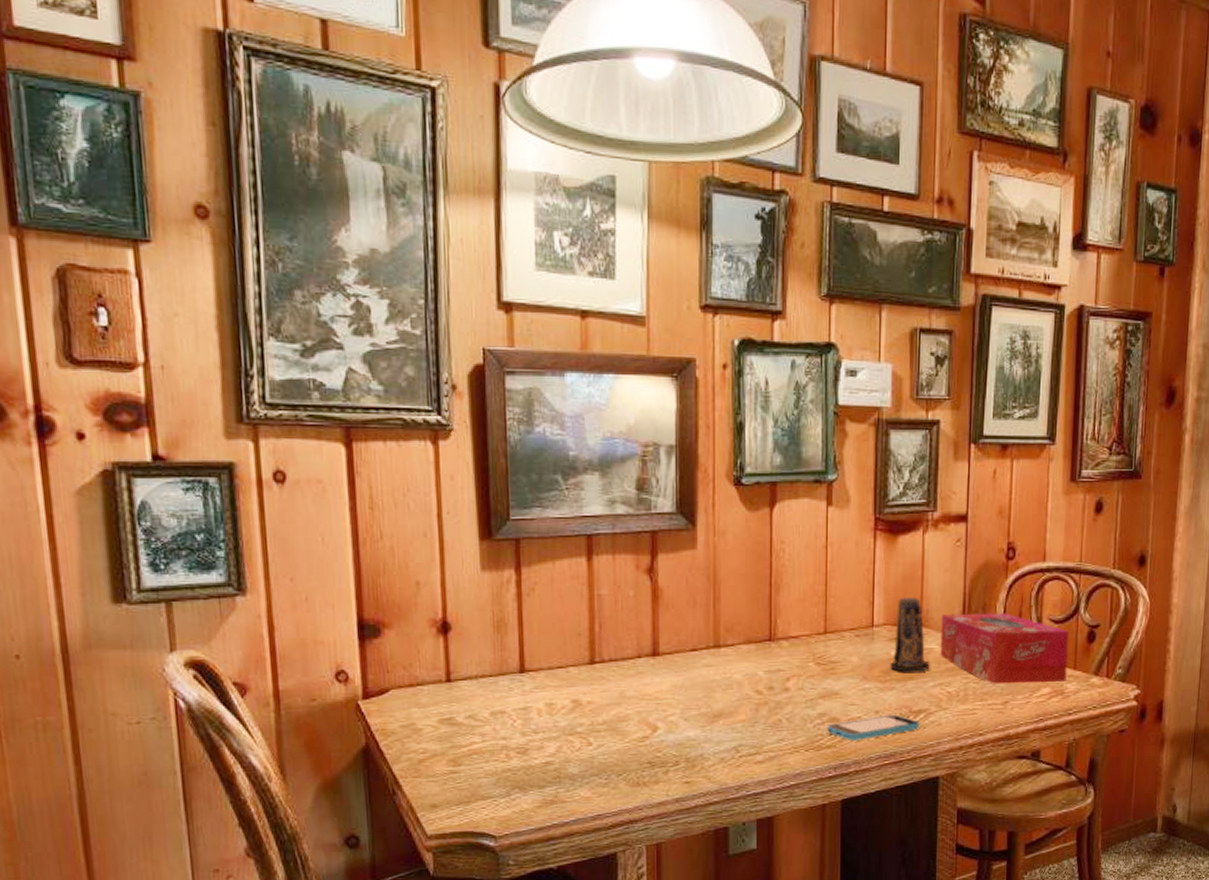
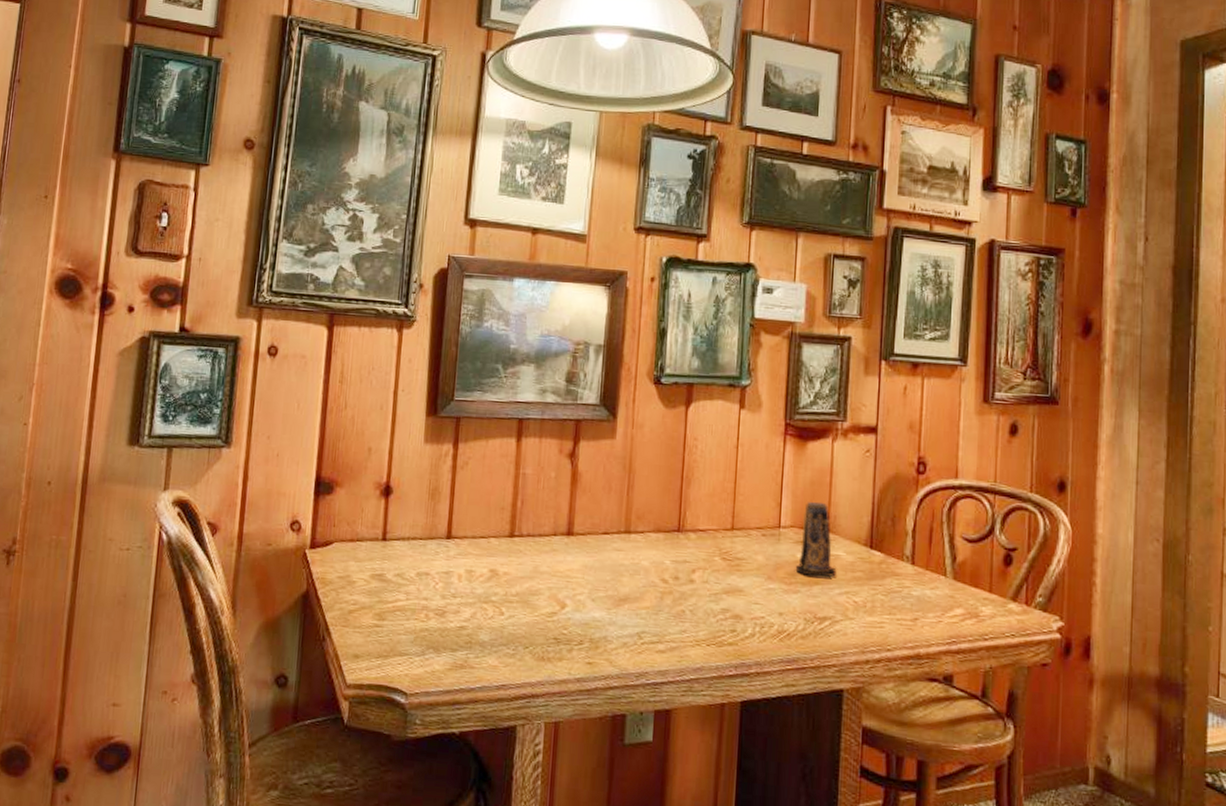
smartphone: present [827,714,920,741] -> none [729,618,825,641]
tissue box: present [940,613,1069,684] -> none [847,522,983,604]

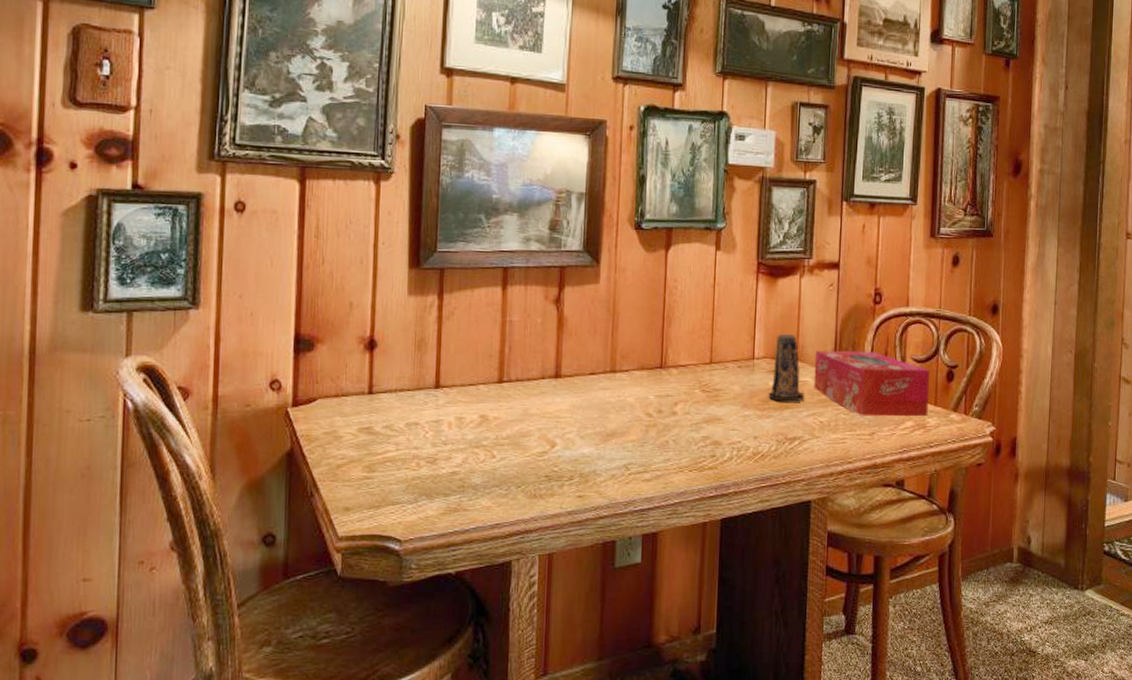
tissue box: none [847,522,983,604] -> present [814,350,930,417]

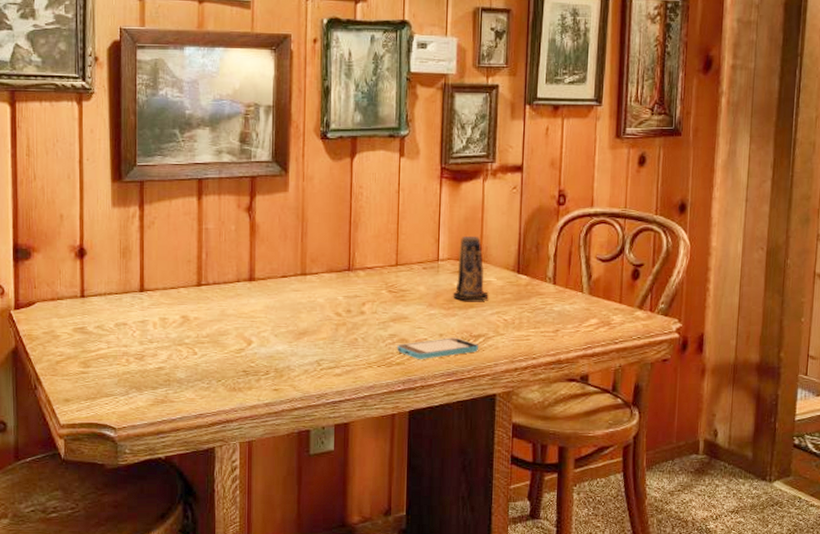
smartphone: none [709,440,795,463] -> present [397,337,479,359]
tissue box: present [814,350,930,417] -> none [498,251,615,315]

